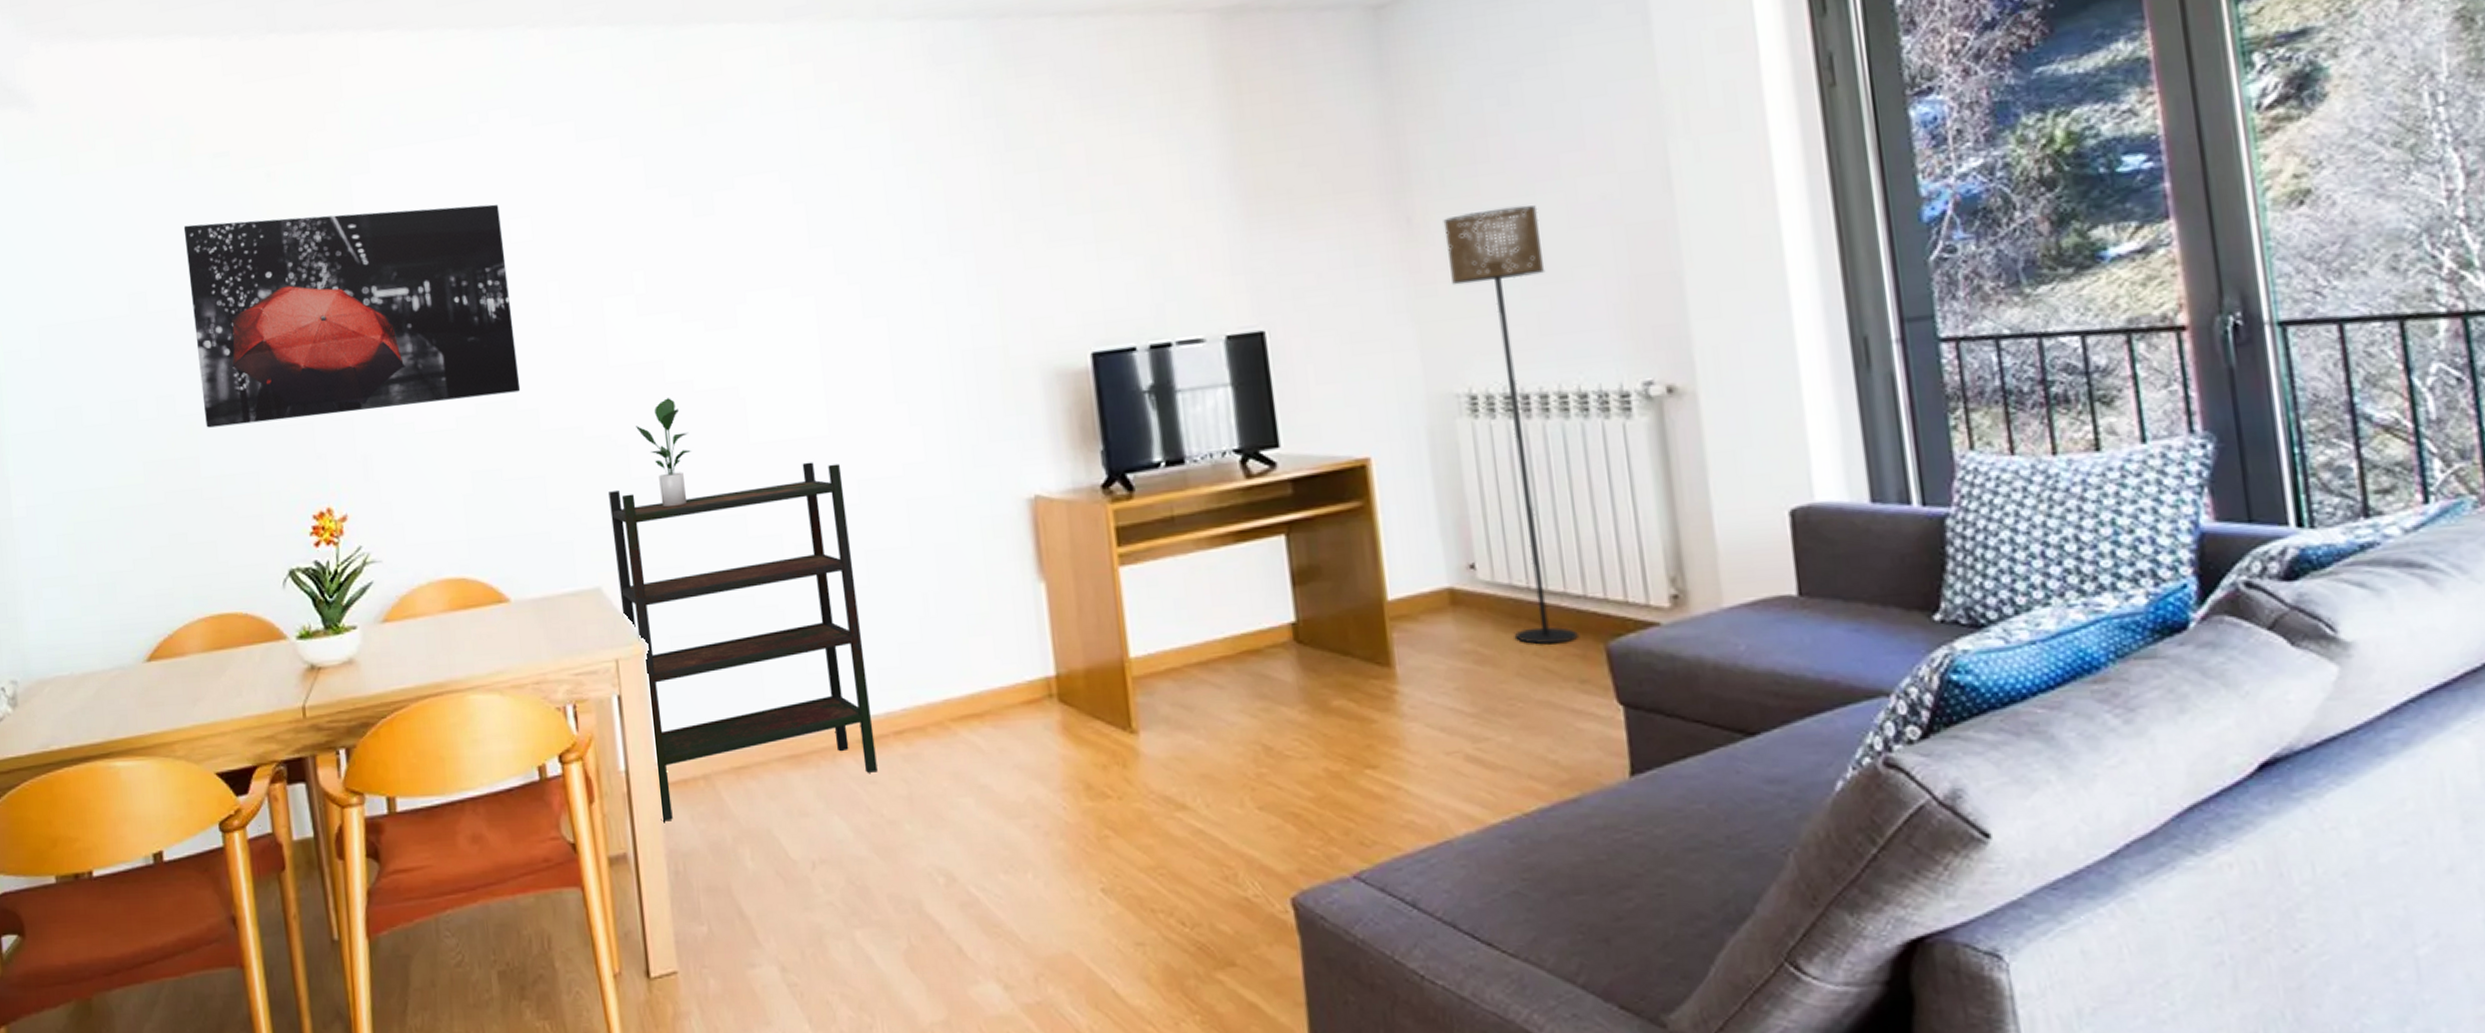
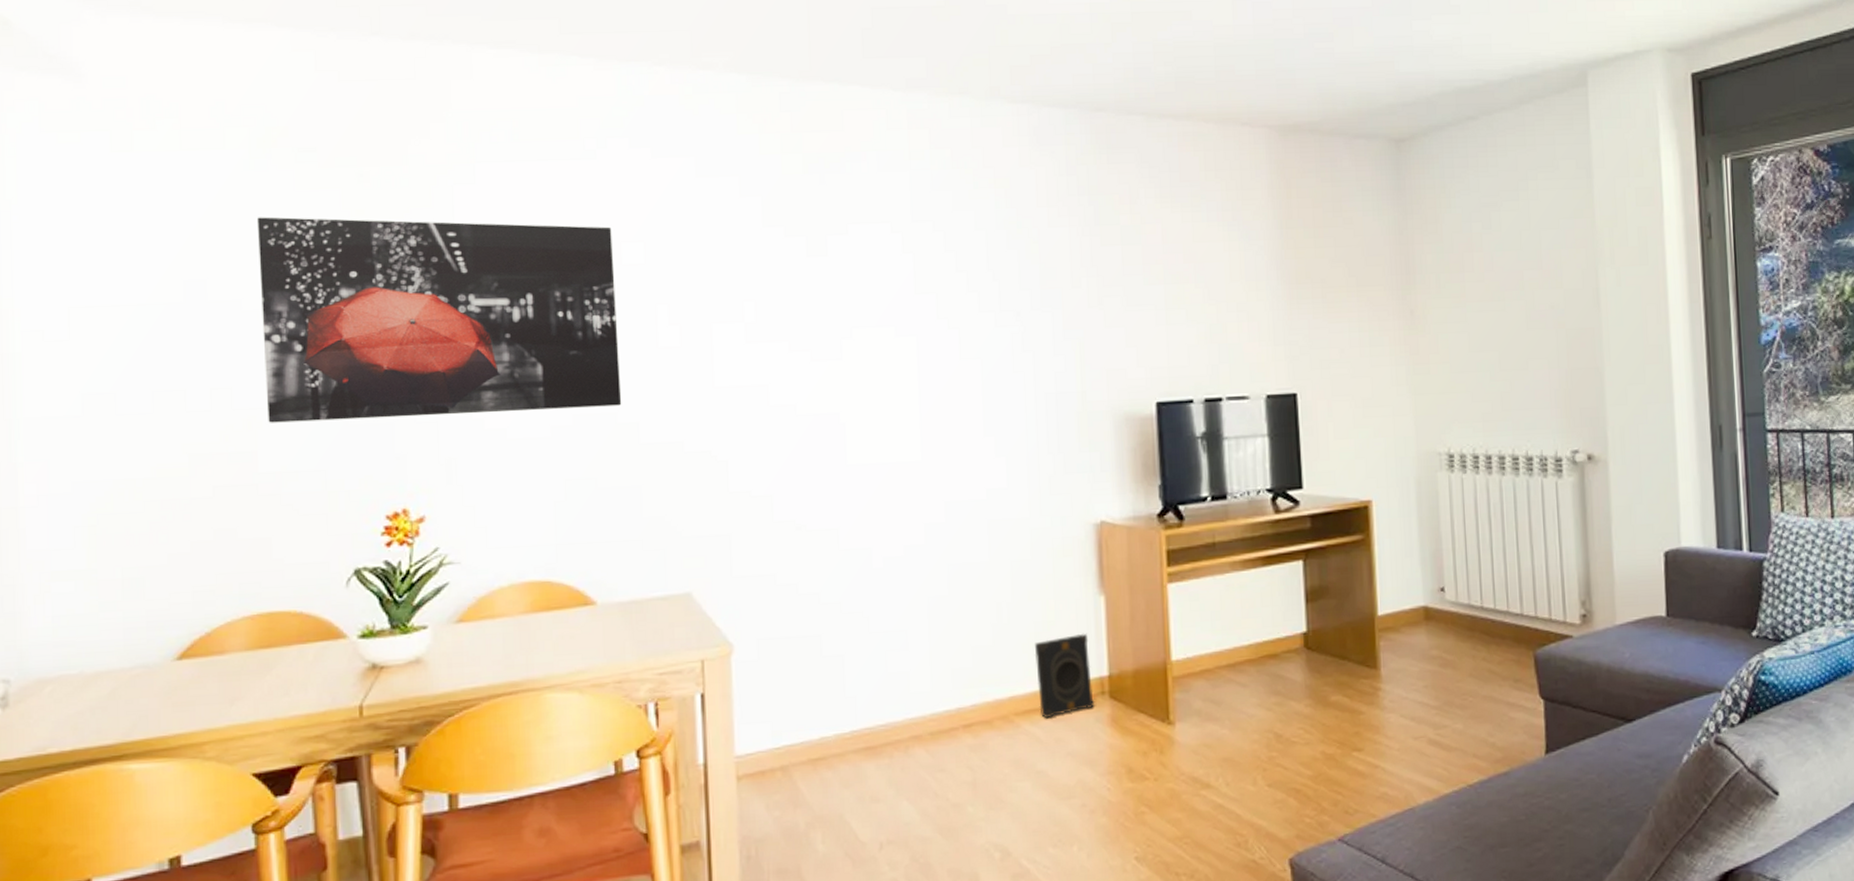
bookshelf: present [609,462,878,822] -> none [705,484,946,811]
potted plant: present [636,398,691,508] -> none [737,420,789,521]
speaker: none [968,626,1042,725] -> present [1034,633,1095,719]
floor lamp: present [1443,205,1578,645] -> none [1437,308,1515,652]

